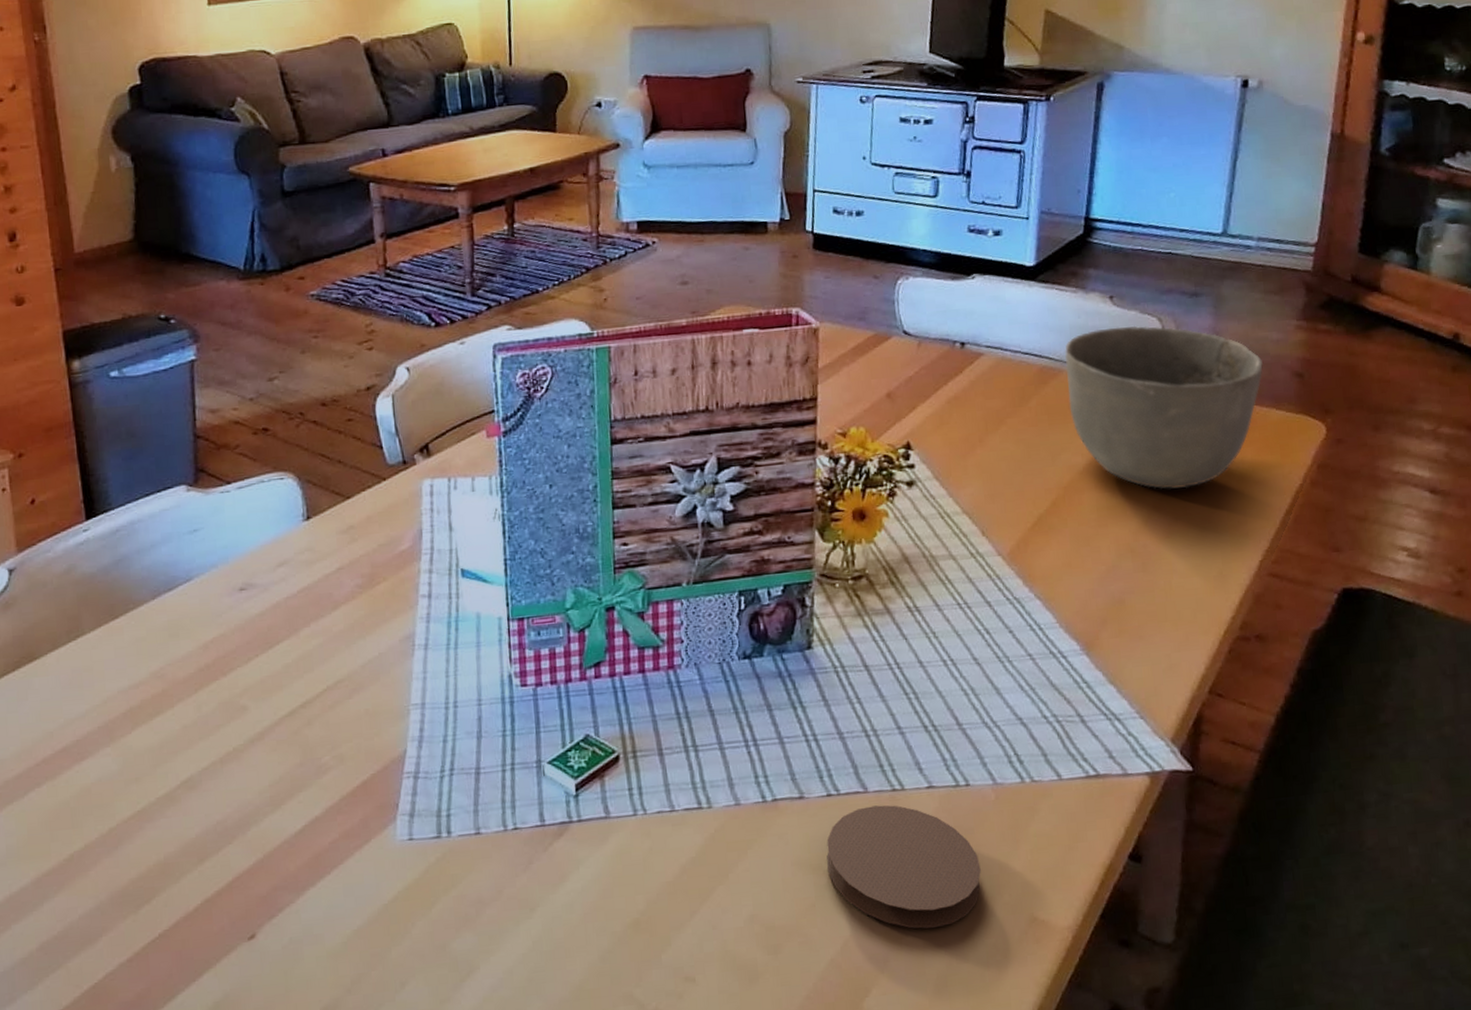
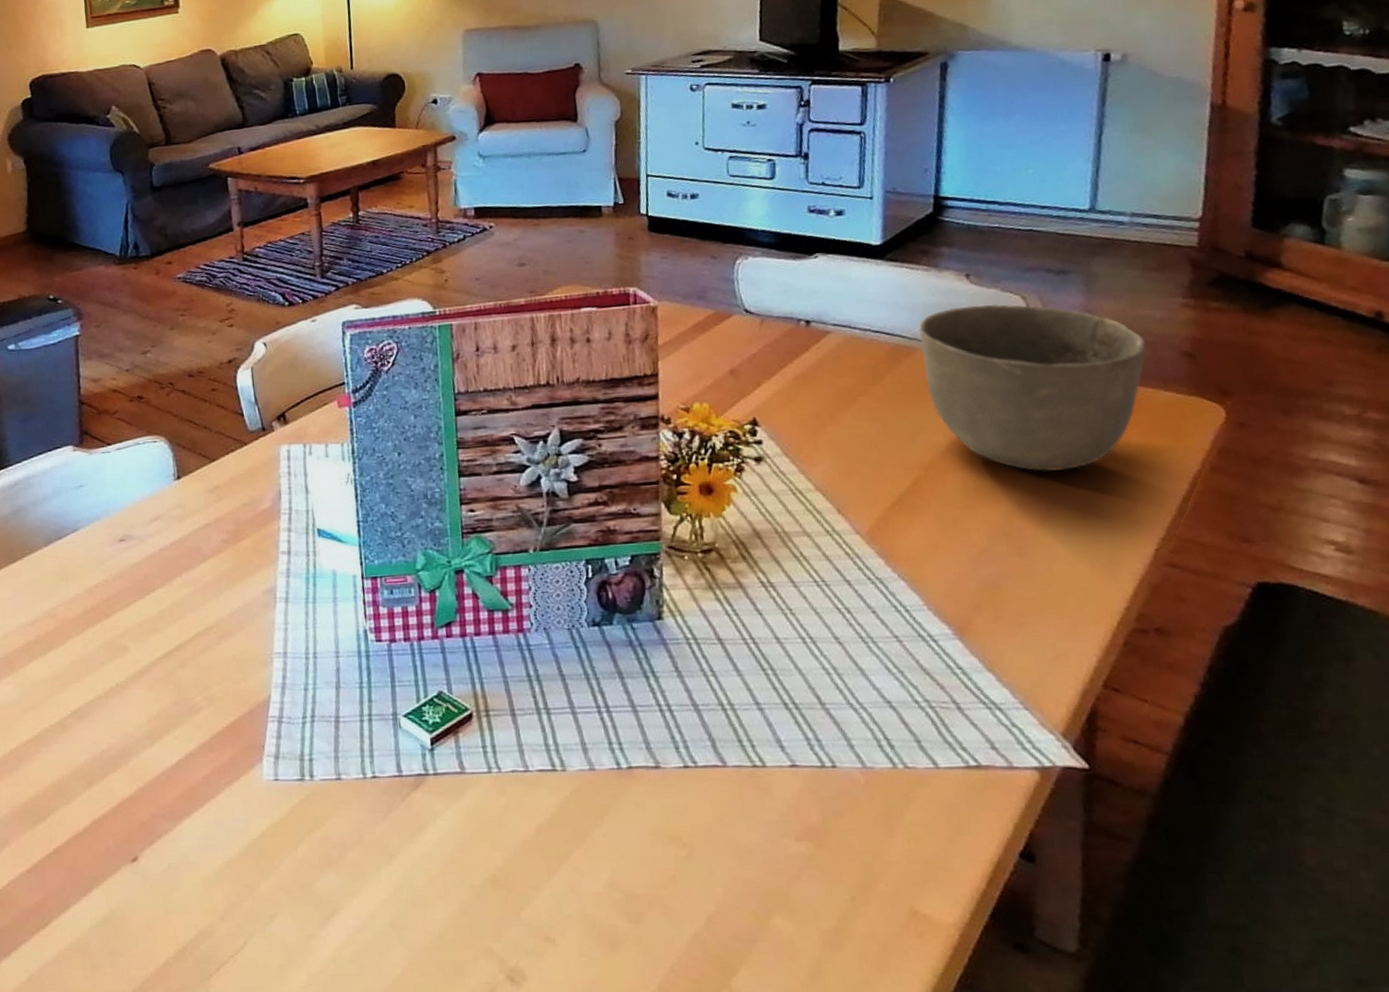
coaster: present [826,805,981,929] -> none [685,780,853,911]

